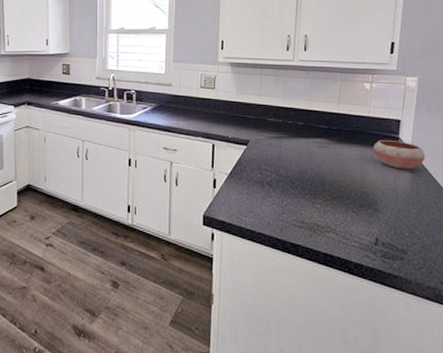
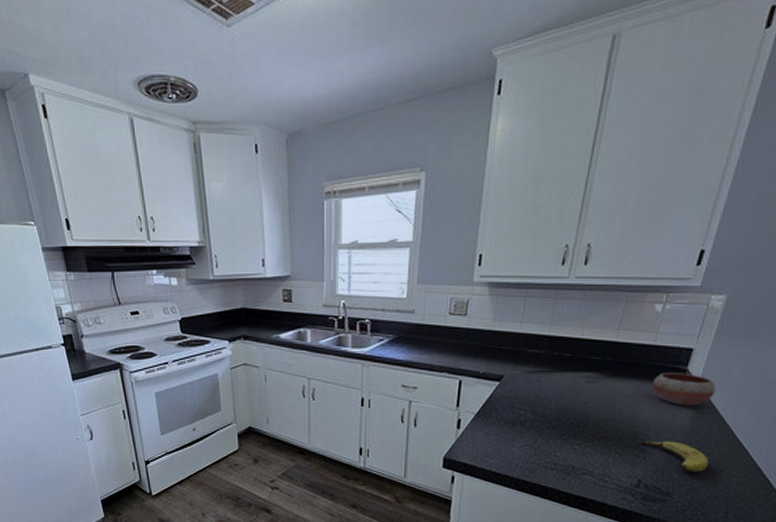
banana: none [369,200,433,232] -> present [637,441,709,473]

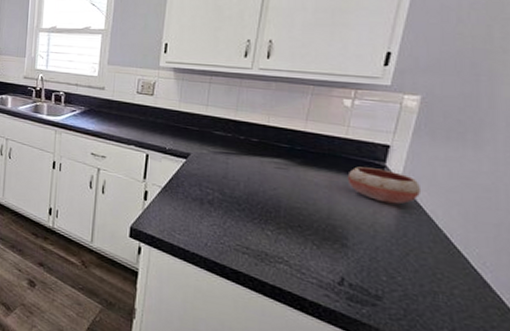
banana: present [637,441,709,473] -> none [337,235,423,279]

